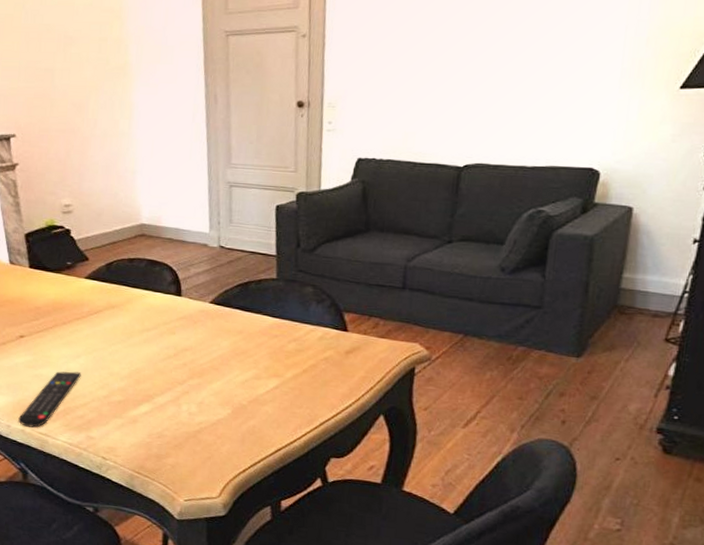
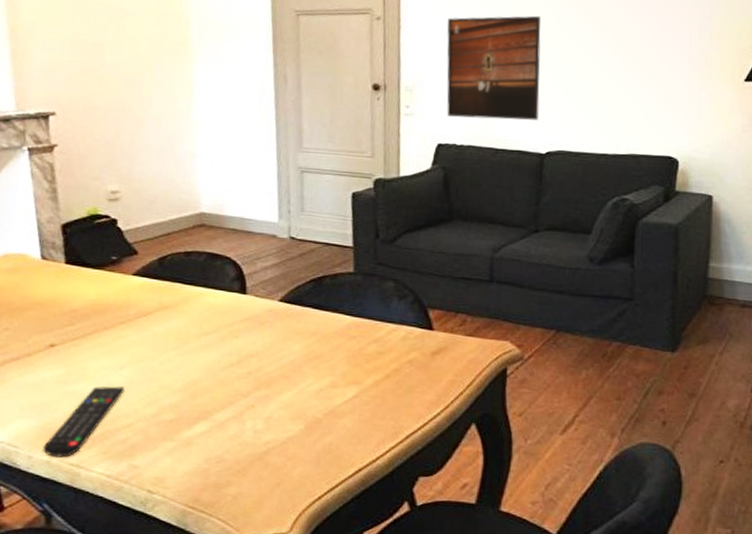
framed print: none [367,26,466,134] -> present [446,15,541,120]

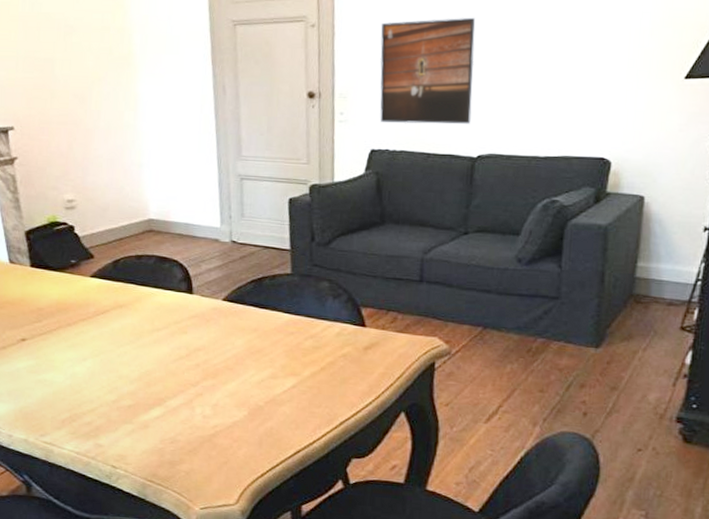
remote control: present [43,386,125,458] -> none [21,375,88,437]

